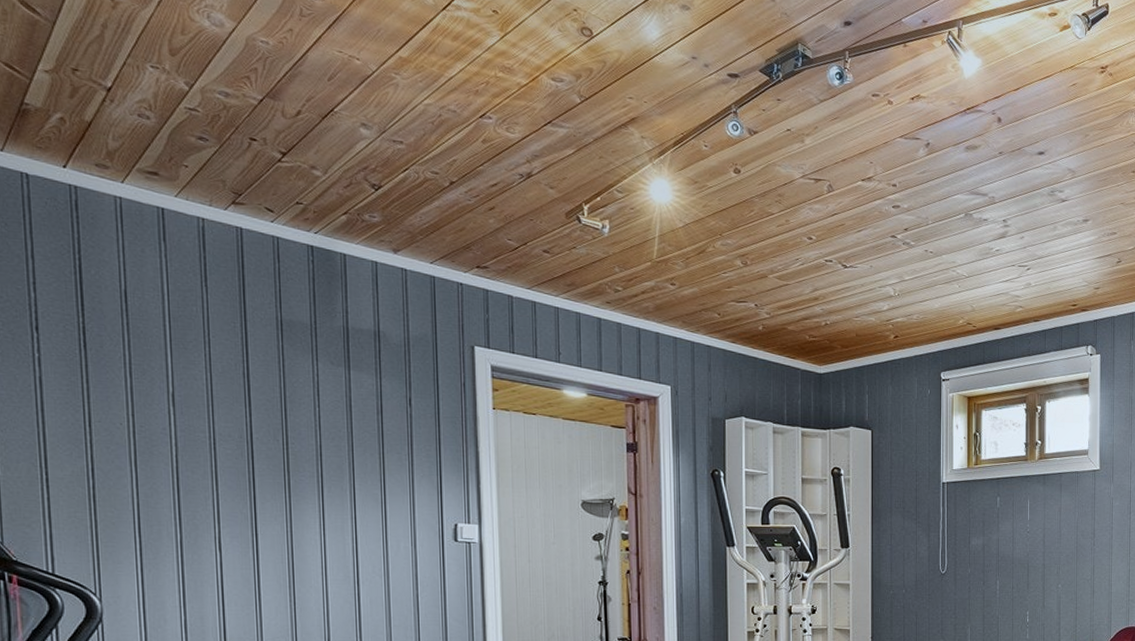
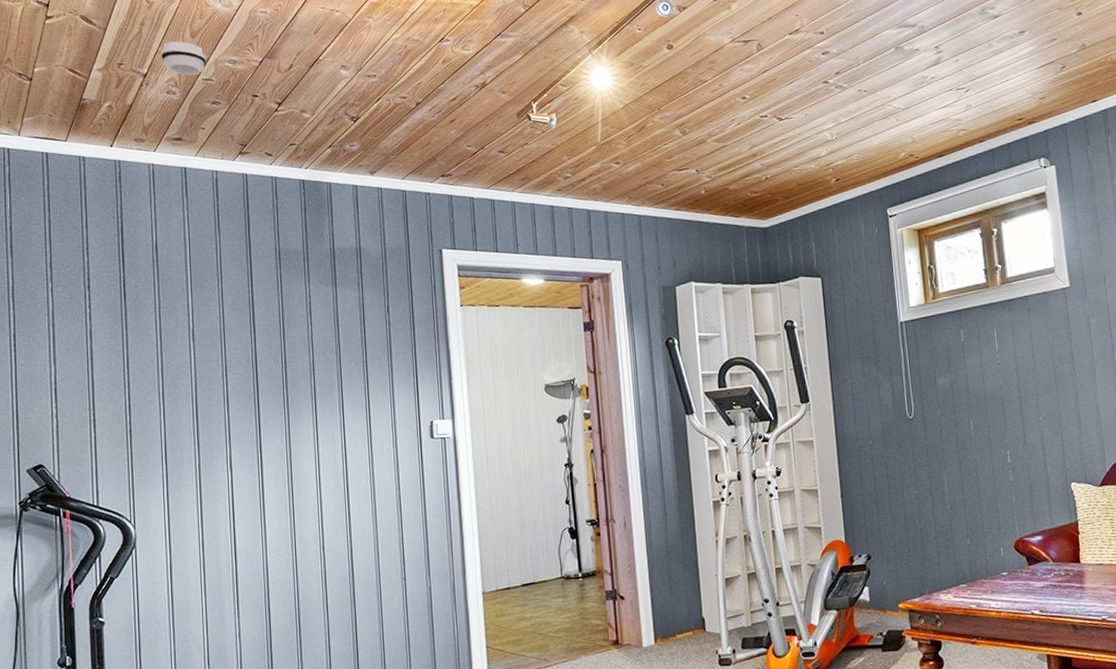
smoke detector: none [129,54,192,101] -> present [160,41,208,75]

